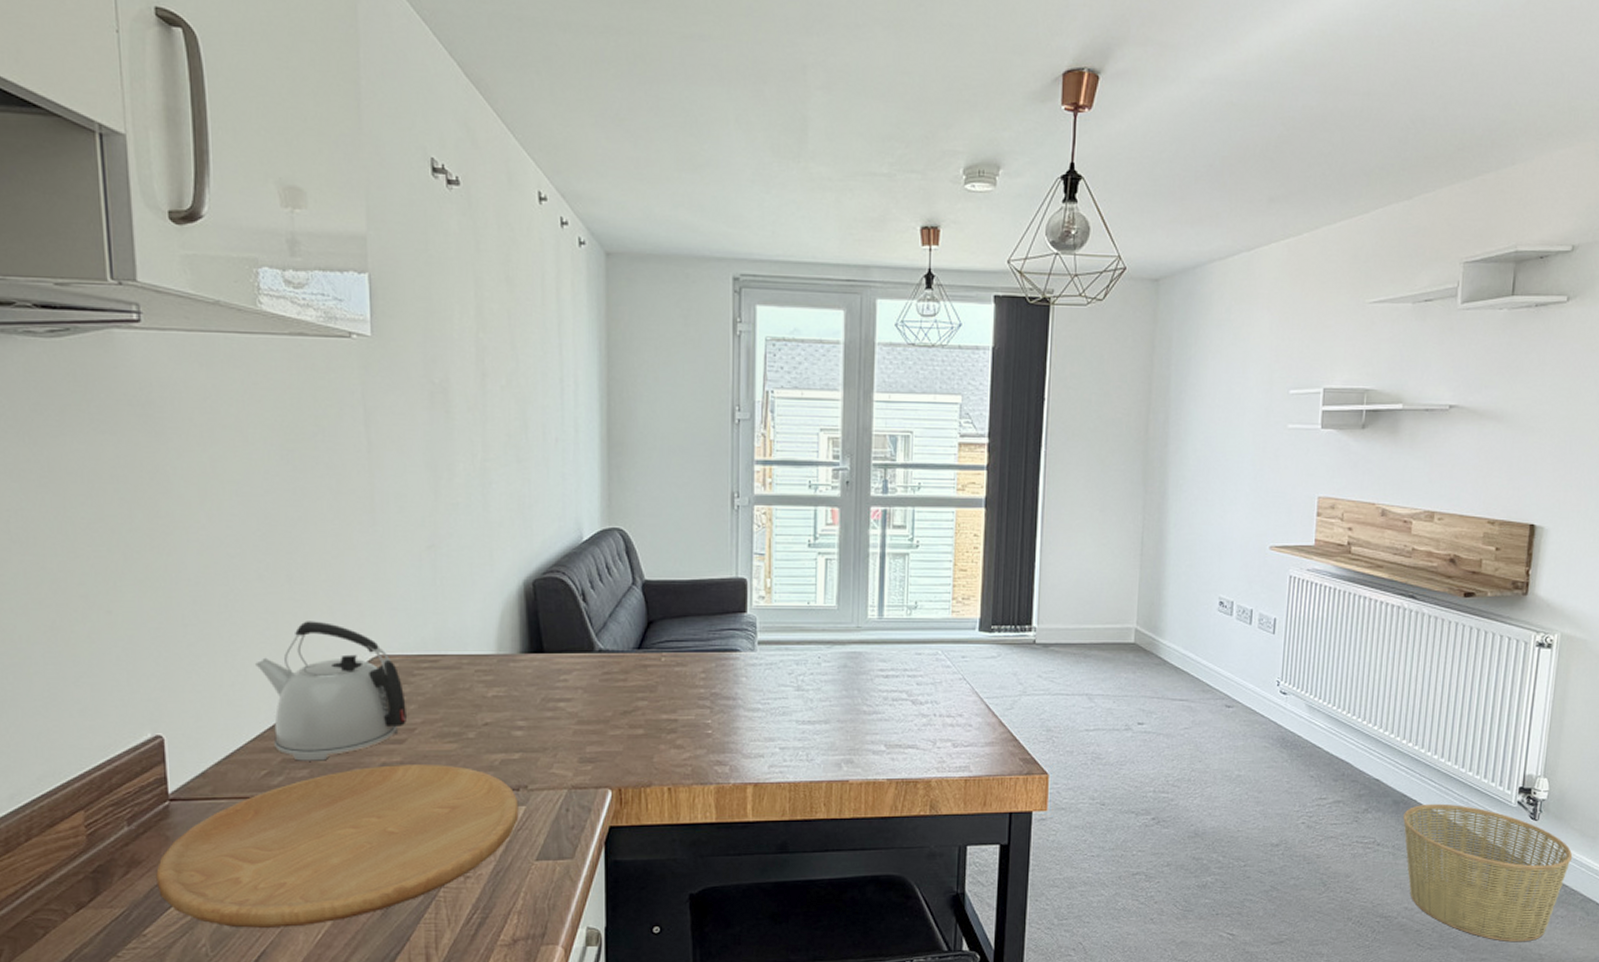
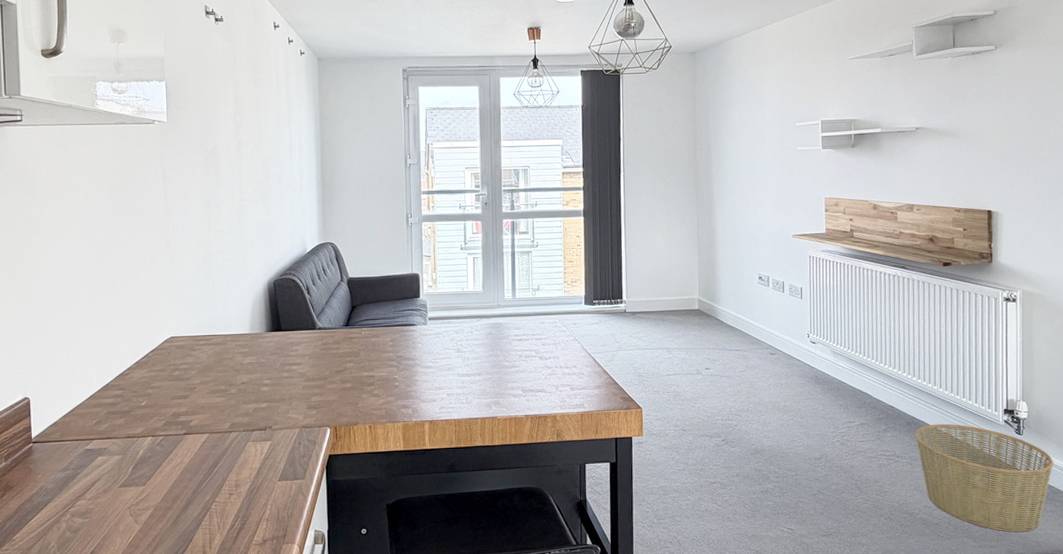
cutting board: present [156,763,519,928] -> none [22,412,266,534]
kettle: present [254,621,406,761] -> none [89,314,190,413]

